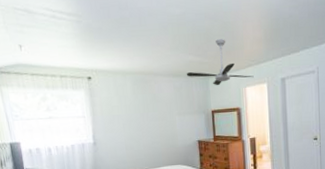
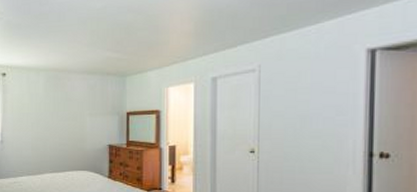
ceiling fan: present [186,38,254,86] -> none [102,32,179,85]

